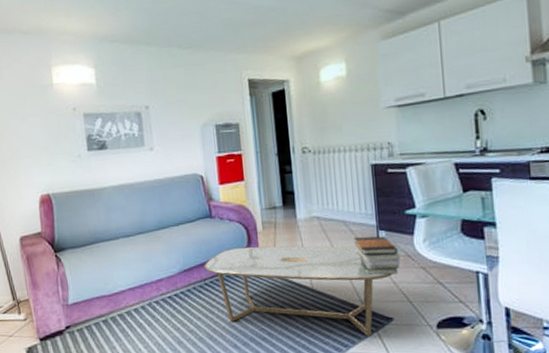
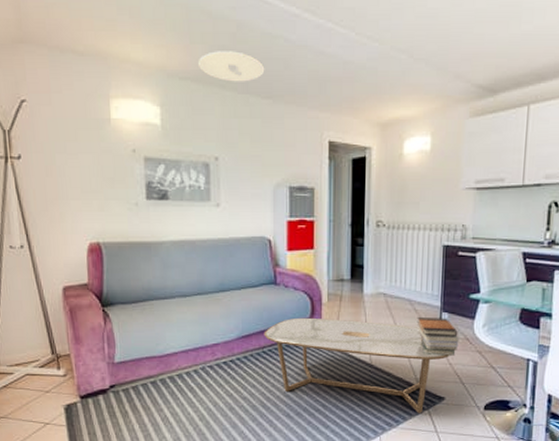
ceiling light: none [125,11,184,39] -> present [199,51,265,82]

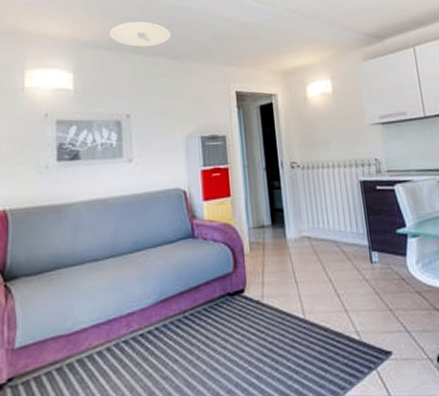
coffee table: present [263,317,450,413] -> none [184,269,389,375]
book stack: present [416,316,459,356] -> none [346,257,396,302]

